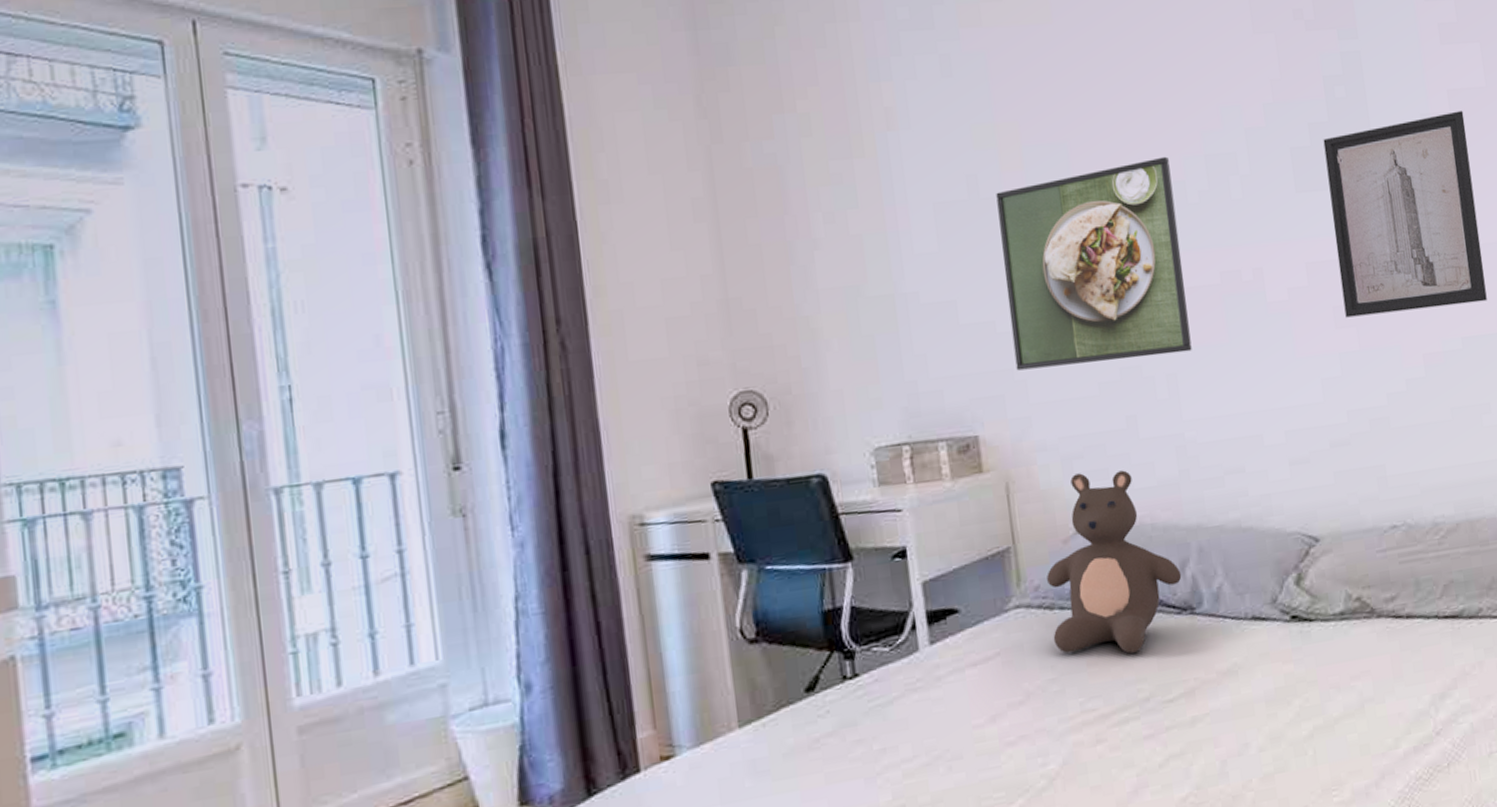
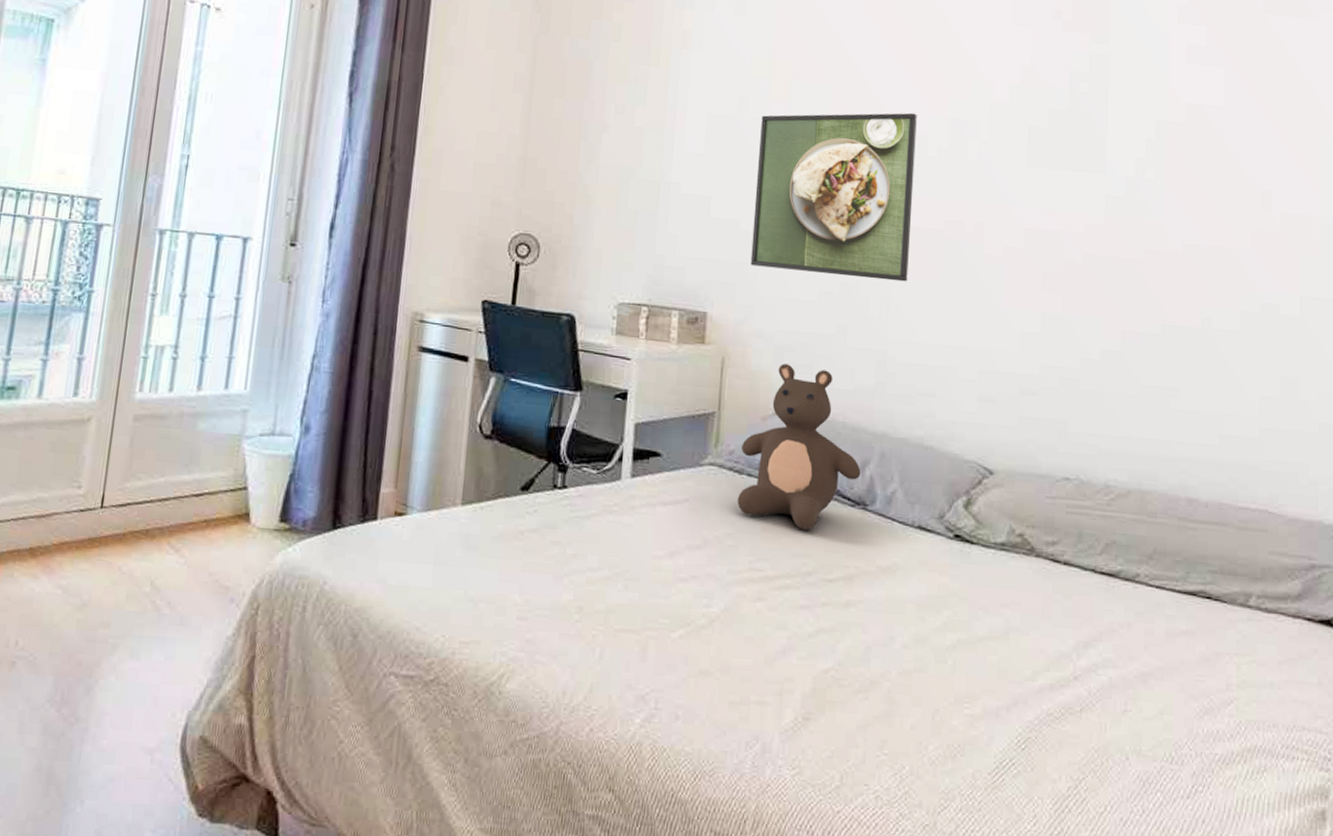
wall art: present [1323,110,1487,318] -> none [1054,123,1199,297]

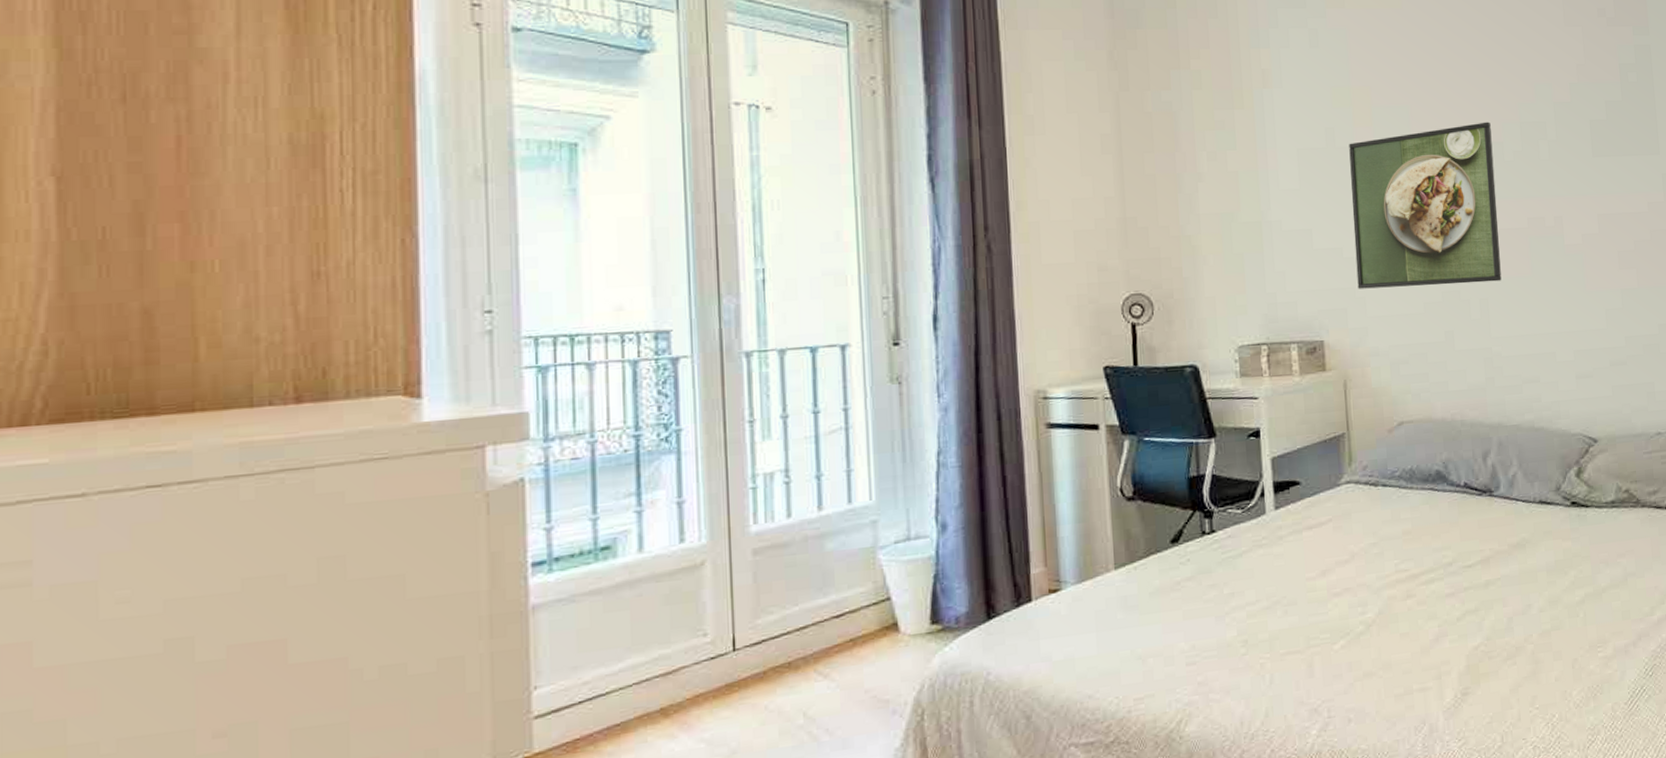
teddy bear: present [737,363,861,530] -> none [1373,375,1484,526]

